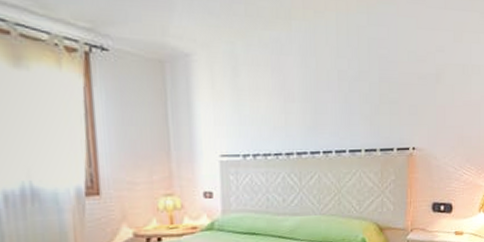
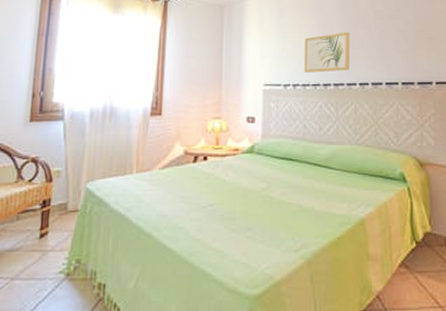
wall art: none [263,95,313,141] -> present [304,32,350,72]

